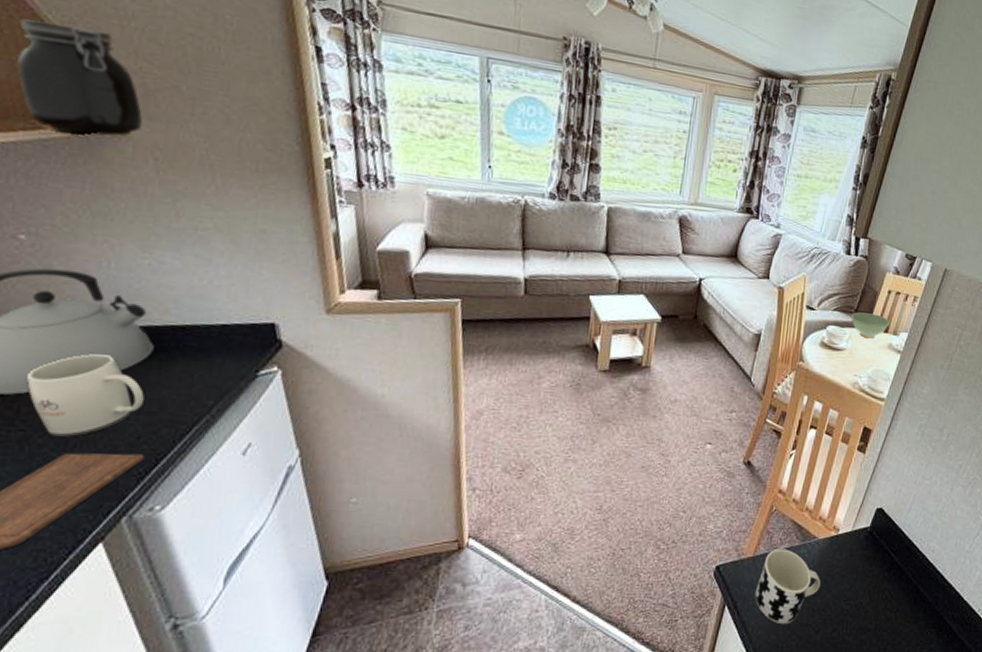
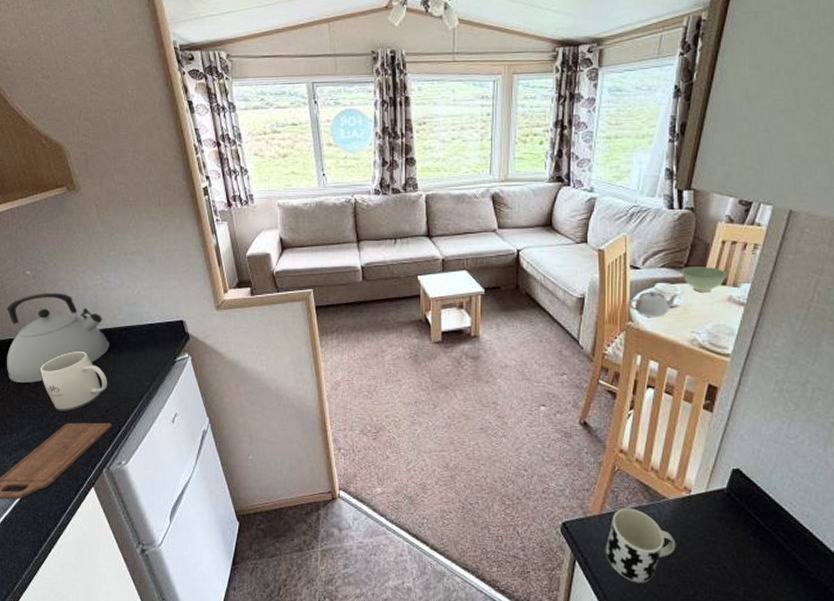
jar: present [17,19,143,136] -> none [12,120,87,196]
teapot: none [801,333,847,360] -> present [628,291,679,318]

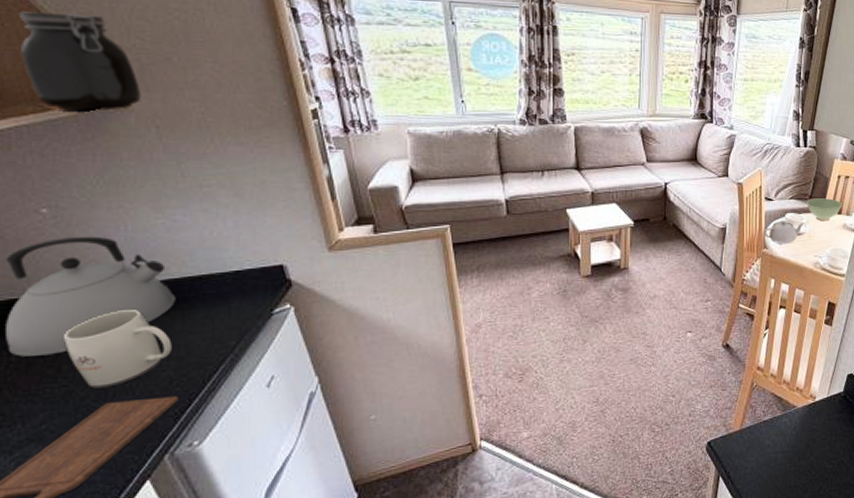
jar: none [12,120,87,196] -> present [18,11,142,112]
cup: present [605,508,676,583] -> none [745,420,804,488]

